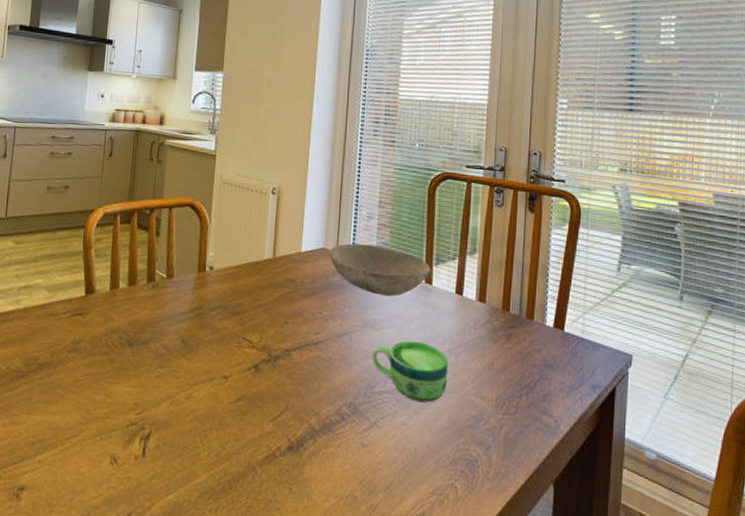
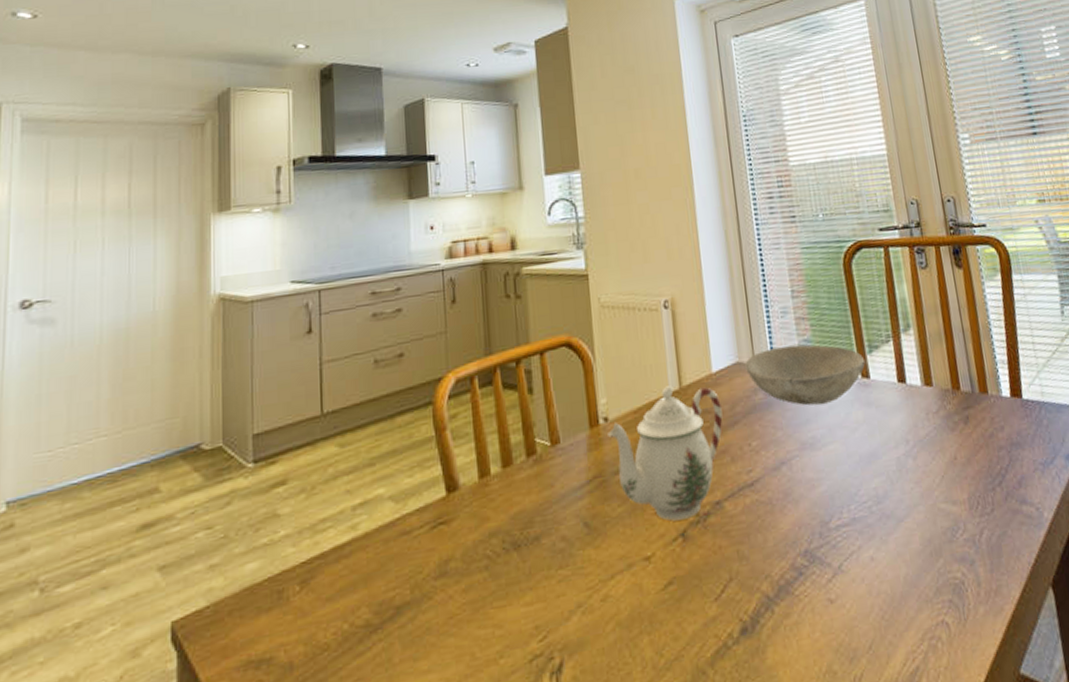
teapot: none [211,254,304,356] -> present [608,385,723,521]
cup: present [372,340,448,403] -> none [818,451,911,528]

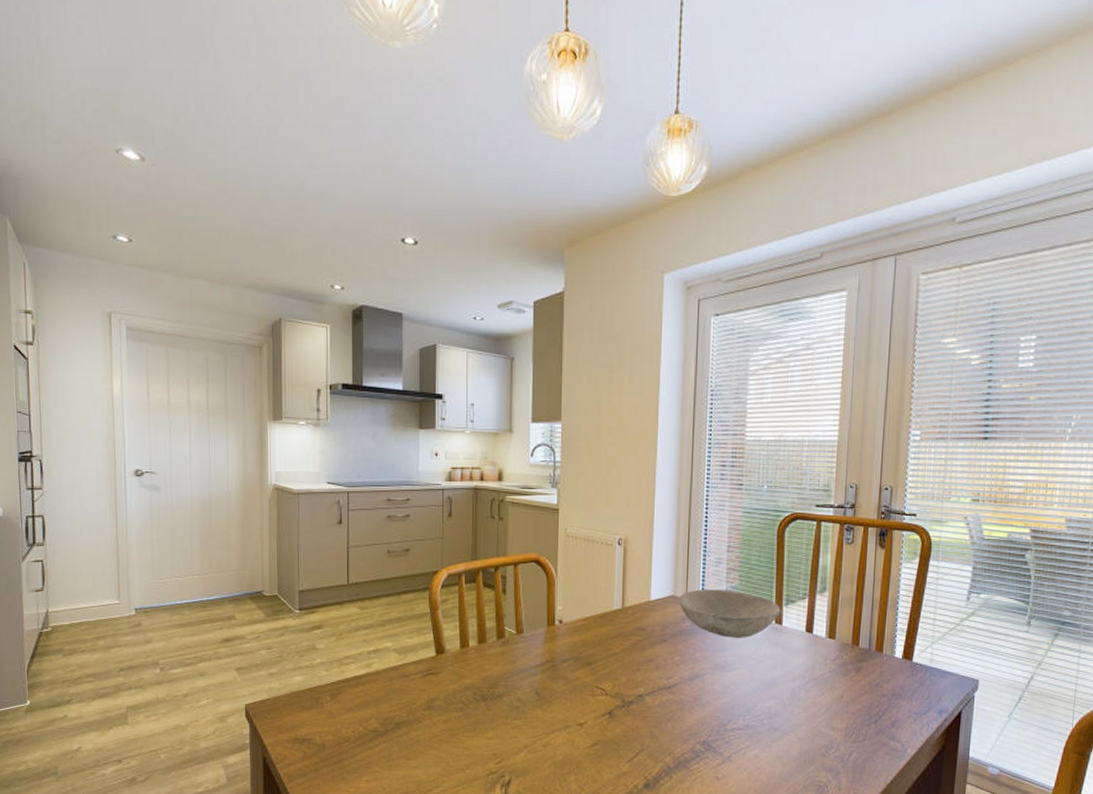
teapot: present [608,385,723,521] -> none [561,605,654,703]

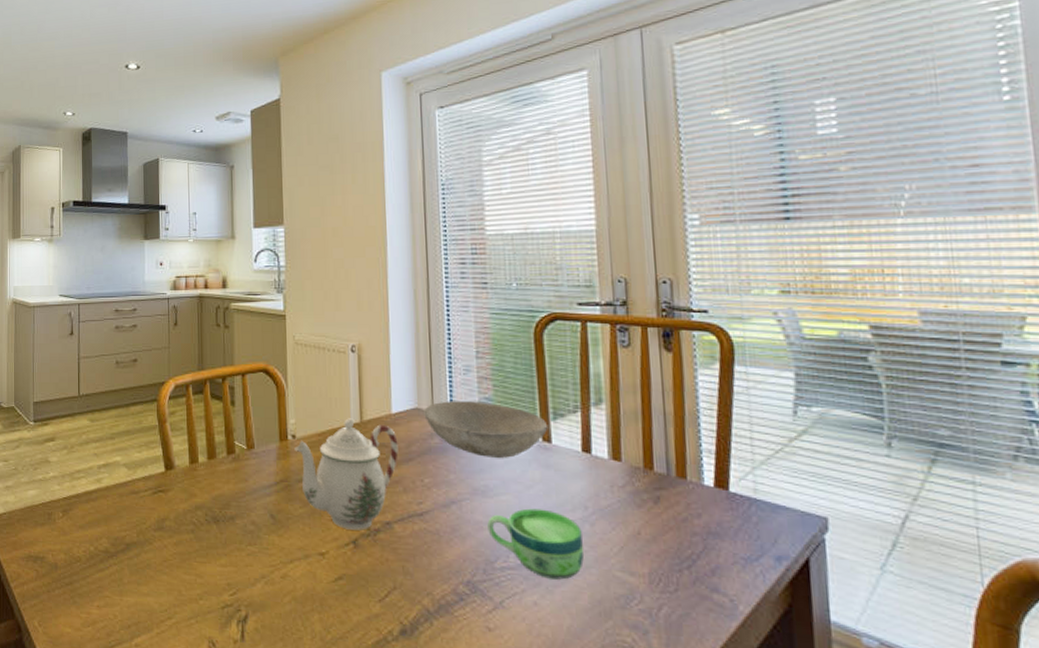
teapot: none [561,605,654,703] -> present [294,418,399,530]
cup: none [724,679,799,736] -> present [487,508,584,580]

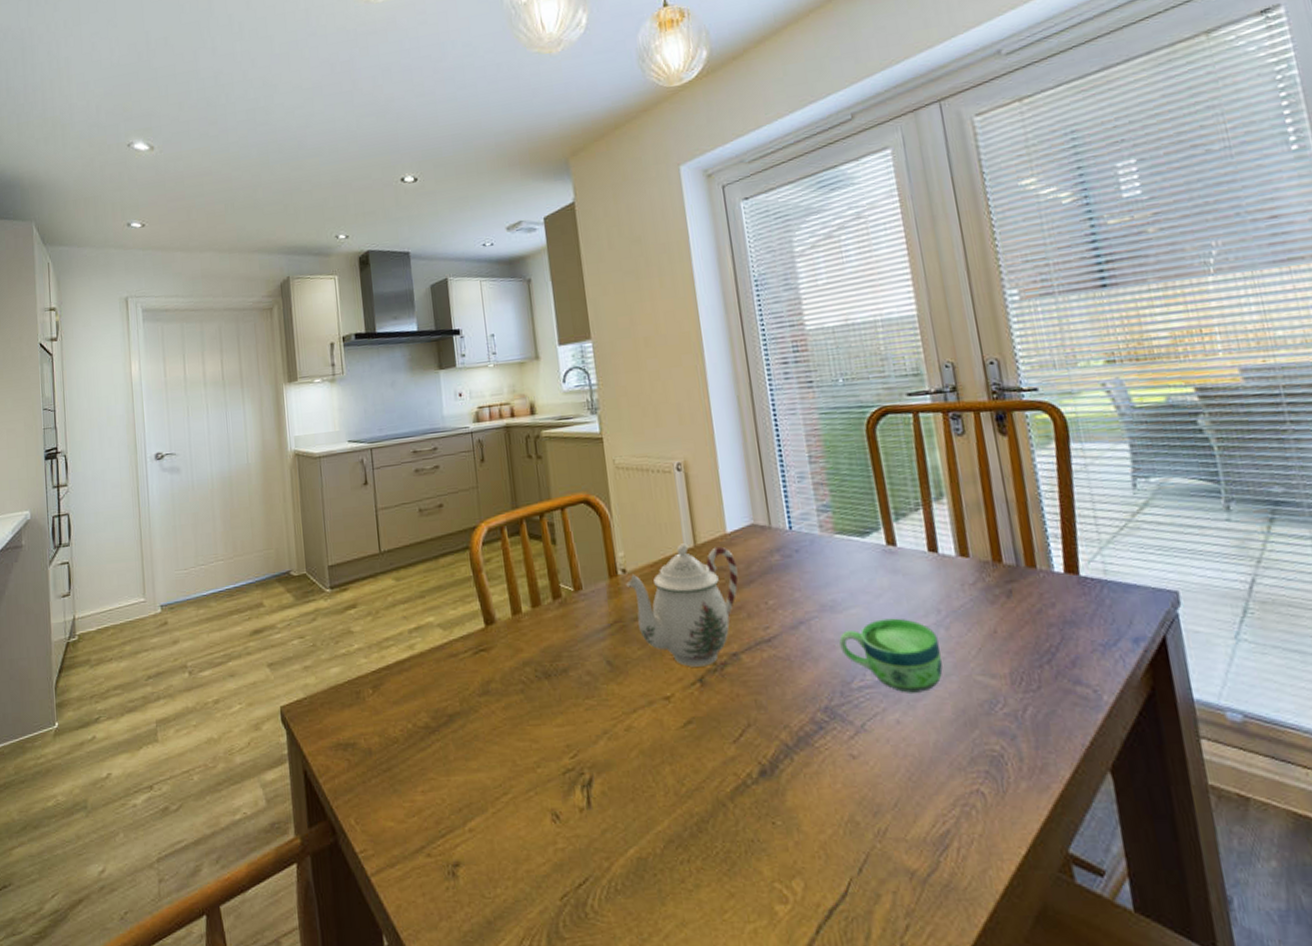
bowl: present [422,401,548,459] -> none [759,509,892,570]

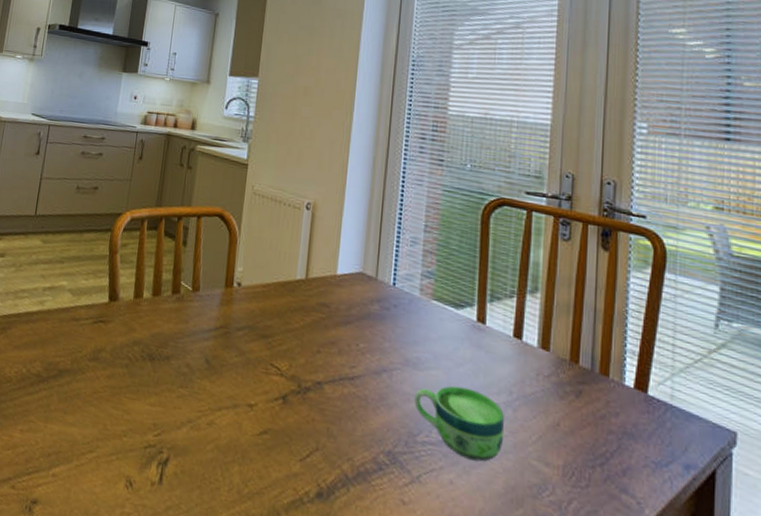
teapot: present [626,543,739,667] -> none [238,273,339,387]

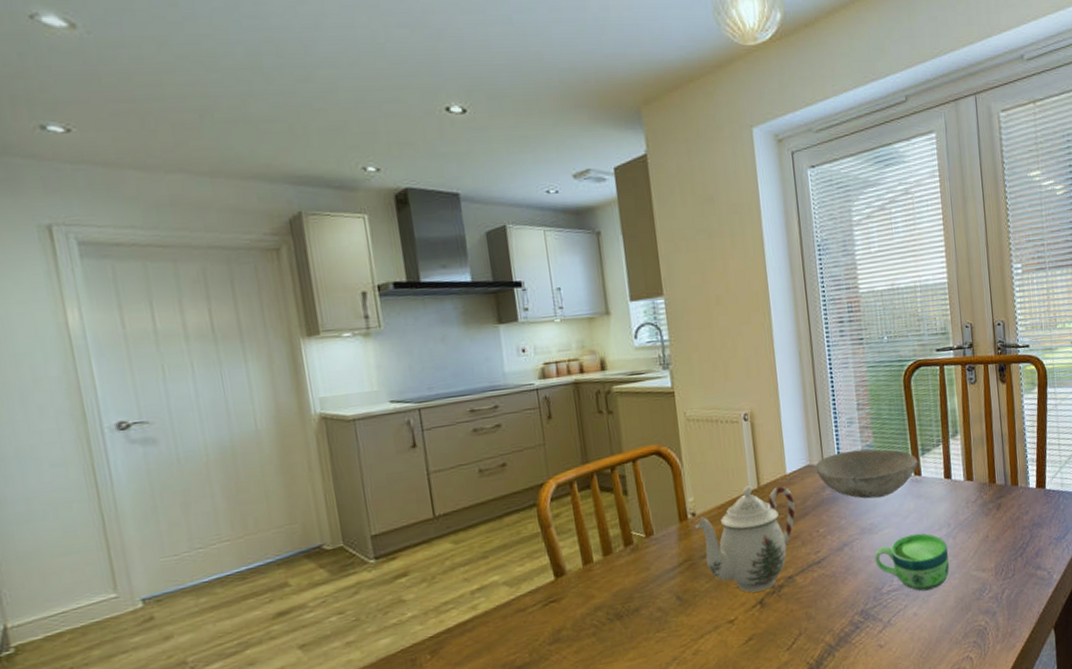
teapot: none [238,273,339,387] -> present [695,485,795,593]
bowl: none [366,269,484,334] -> present [814,449,918,499]

